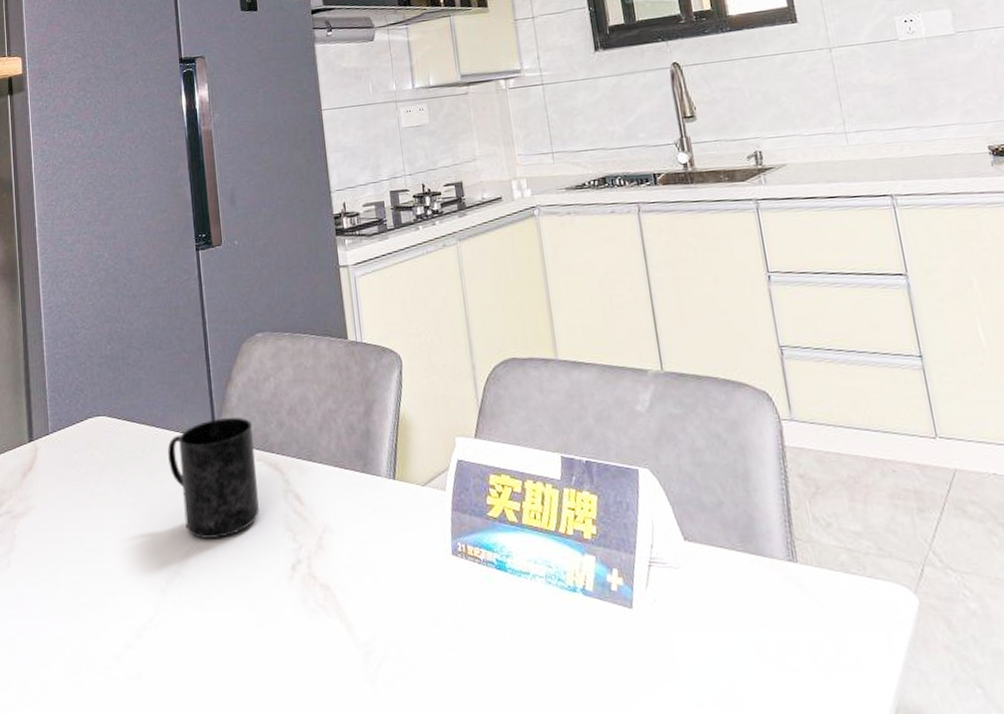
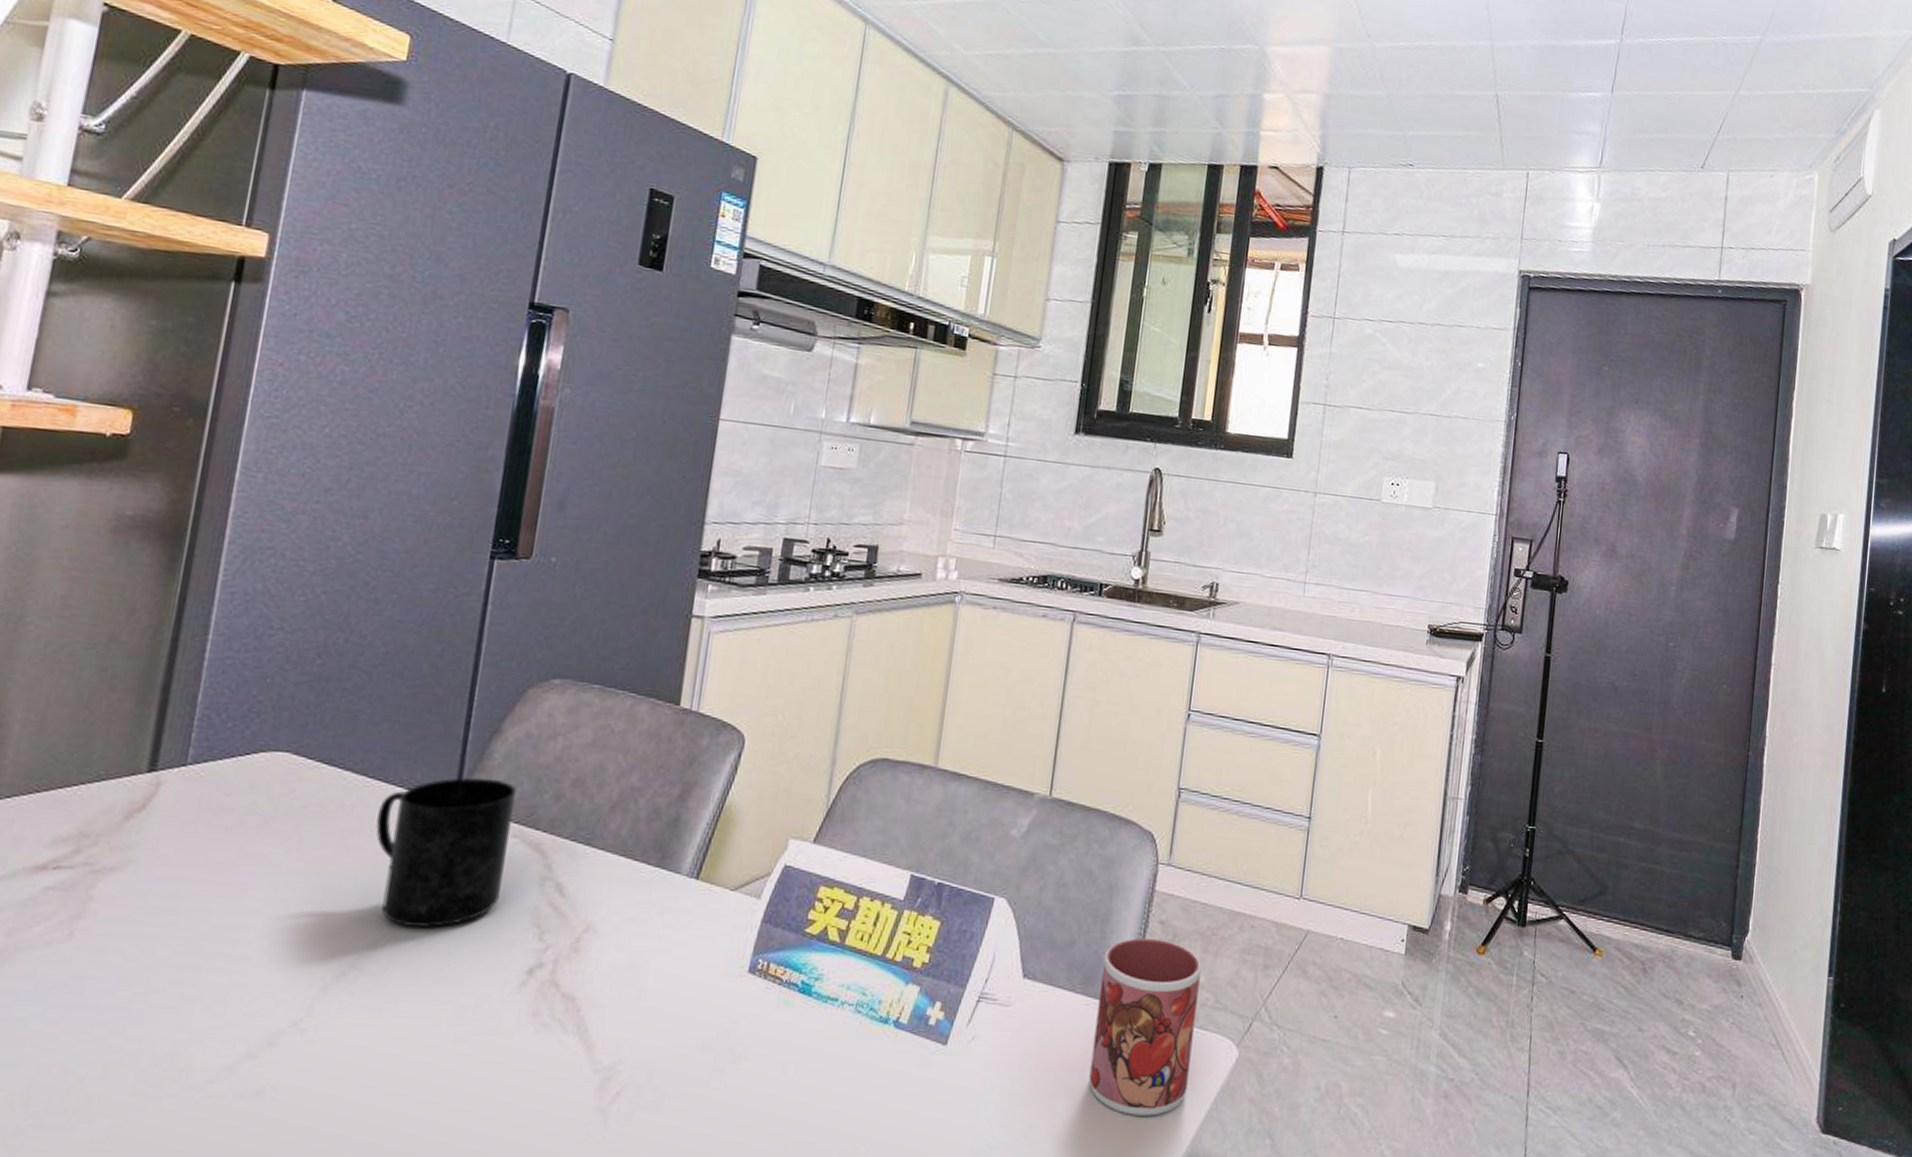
mug: none [754,493,876,668] -> present [1089,938,1201,1116]

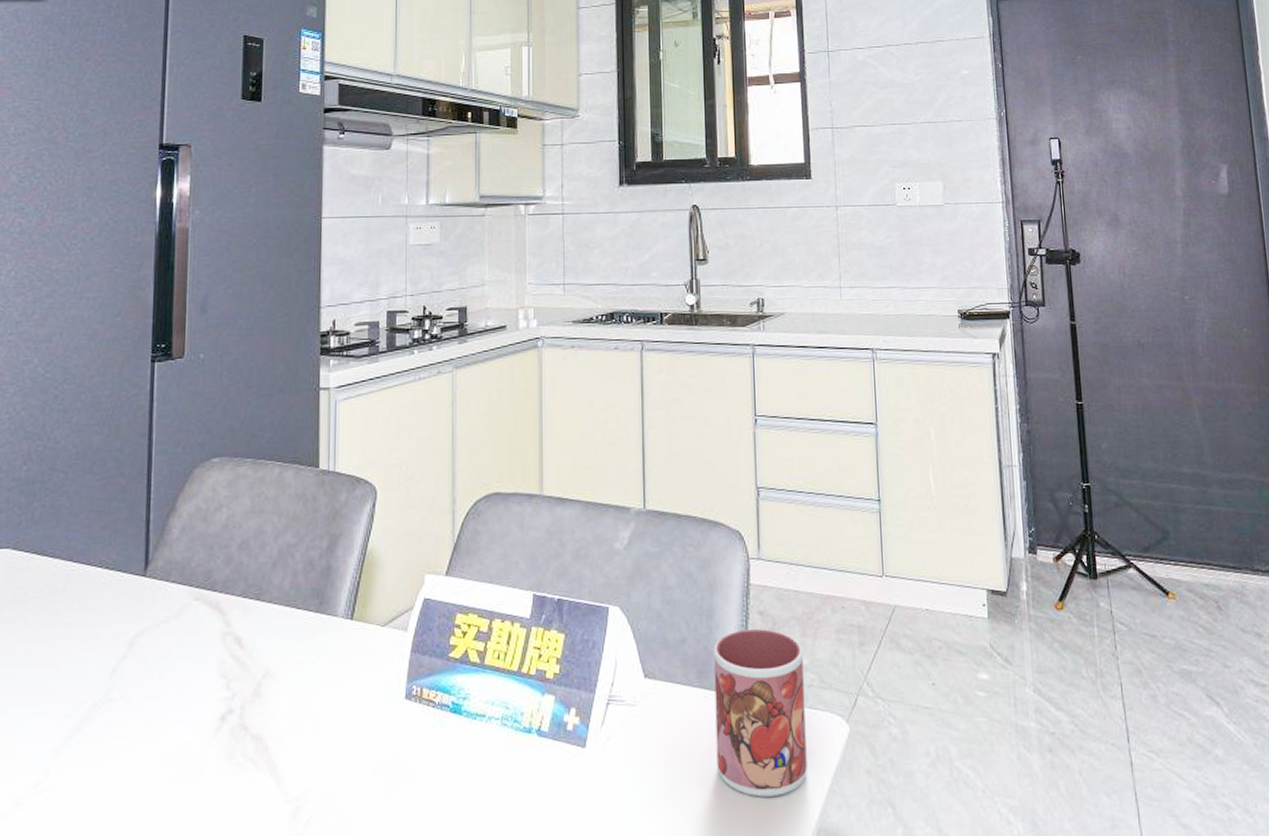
mug: present [376,777,517,928] -> none [84,551,195,690]

